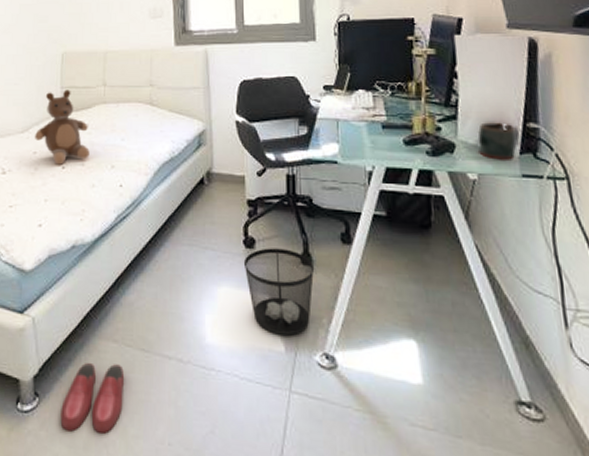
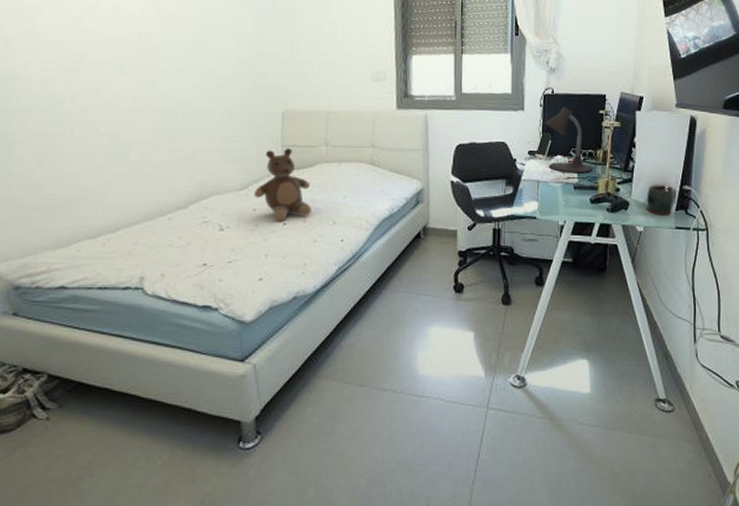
slippers: present [60,362,125,434] -> none [282,400,344,461]
waste bin: present [243,248,315,336] -> none [453,292,513,363]
desk lamp: none [341,34,403,110] -> present [545,106,592,174]

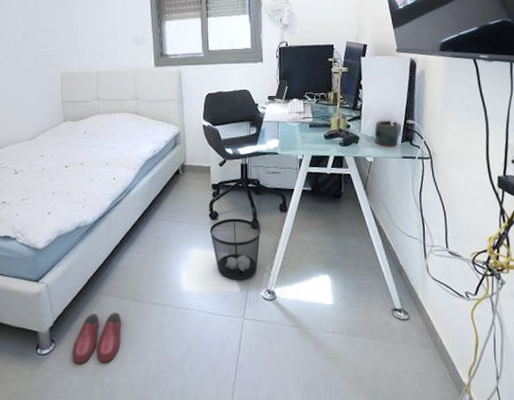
teddy bear: present [253,148,311,221] -> none [40,104,88,165]
slippers: none [282,400,344,461] -> present [72,312,122,365]
waste bin: none [453,292,513,363] -> present [209,218,261,280]
desk lamp: present [545,106,592,174] -> none [281,57,324,114]

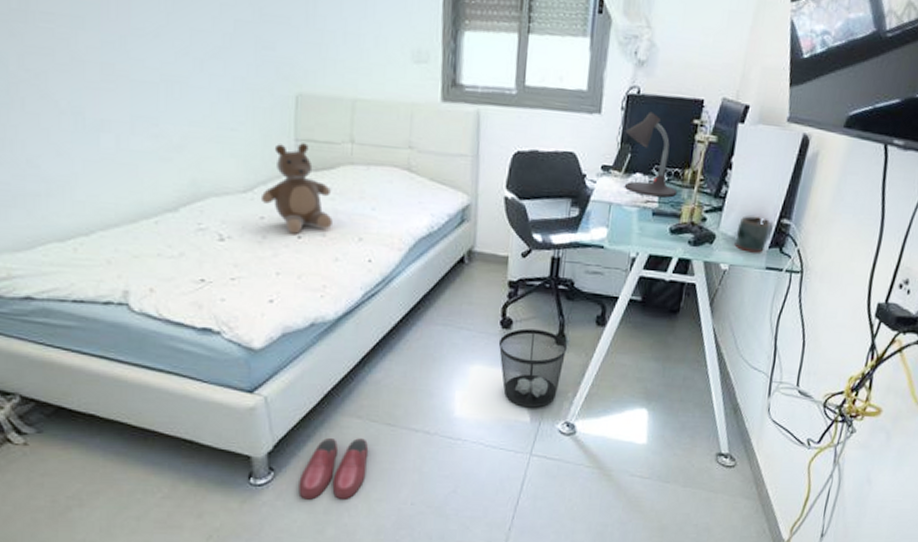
teddy bear: none [40,104,88,165] -> present [260,143,333,234]
desk lamp: none [281,57,324,114] -> present [625,111,677,198]

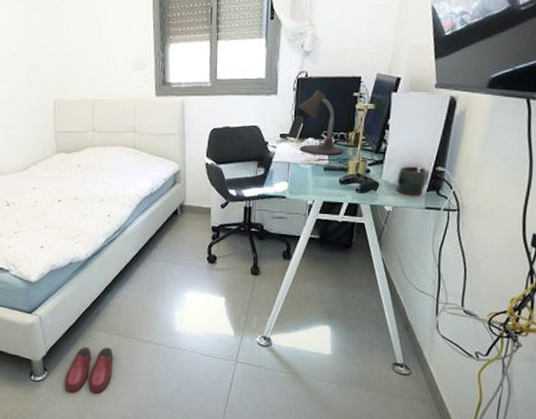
teddy bear: present [260,143,333,234] -> none [32,134,82,199]
waste bin: present [498,328,568,408] -> none [206,263,261,325]

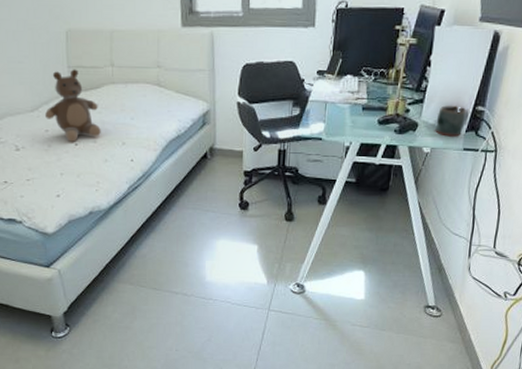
teddy bear: none [32,134,82,199] -> present [44,69,101,142]
slippers: present [65,346,113,393] -> none [89,300,140,348]
desk lamp: present [297,89,343,156] -> none [336,22,383,94]

